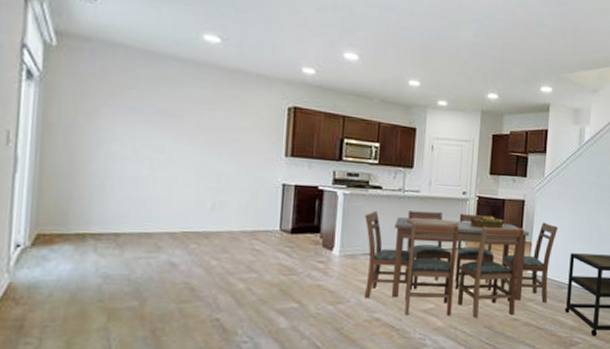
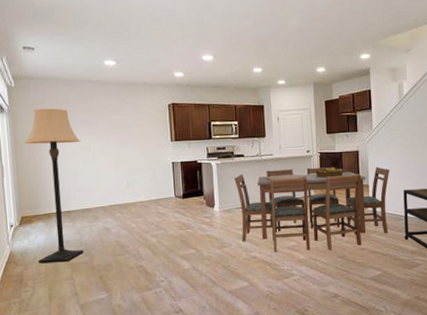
lamp: none [55,83,152,306] -> present [24,108,84,264]

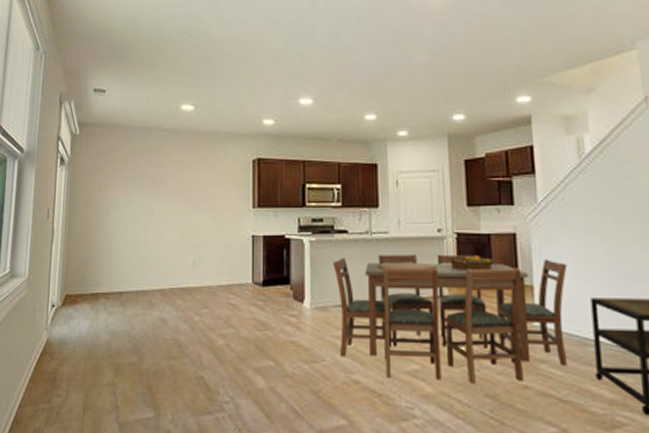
lamp: present [24,108,84,264] -> none [77,161,145,361]

